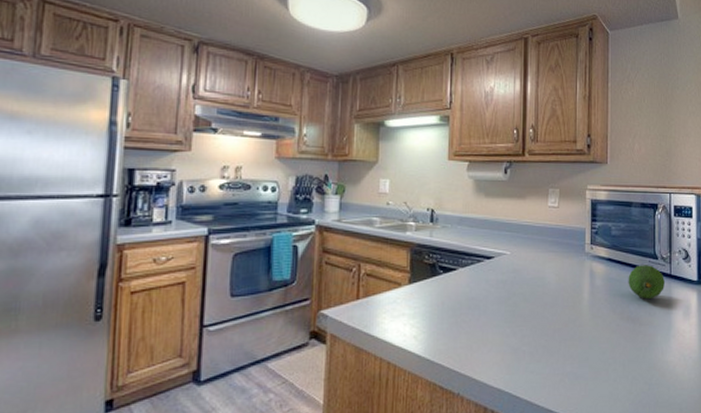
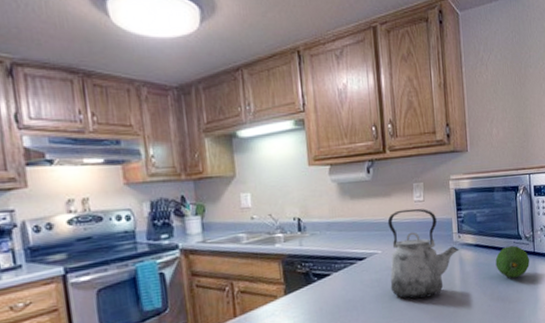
kettle: none [516,213,591,307] -> present [387,208,459,300]

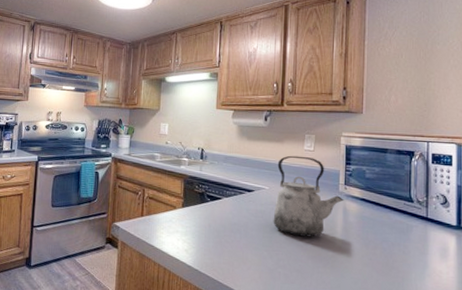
fruit: present [495,245,530,278] -> none [382,206,421,238]

